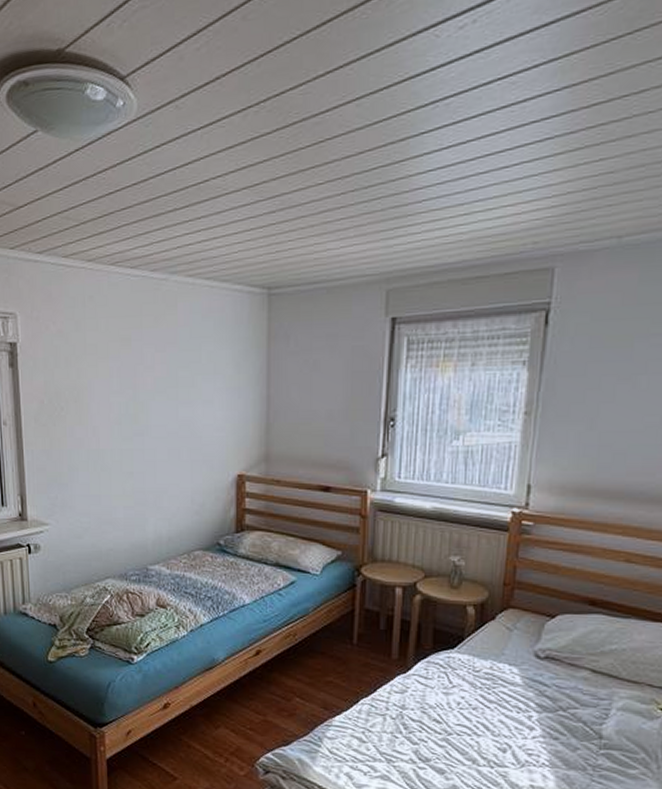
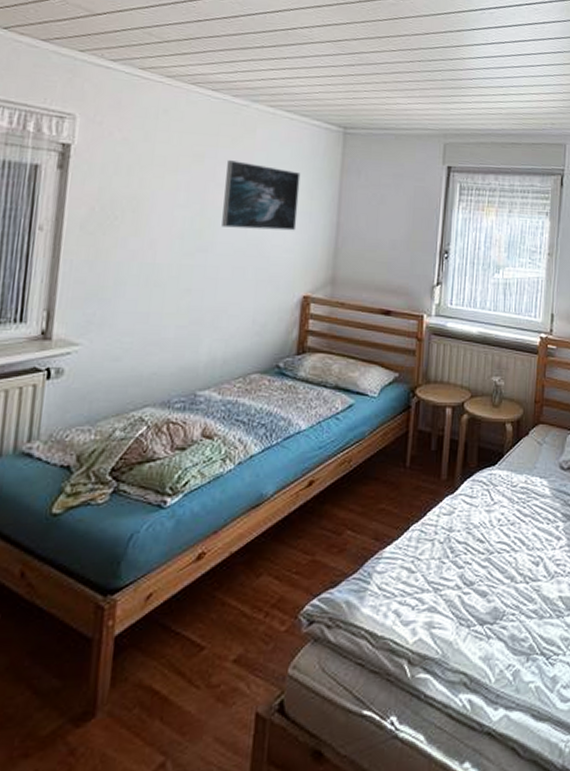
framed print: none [153,340,226,410] -> present [222,160,301,231]

